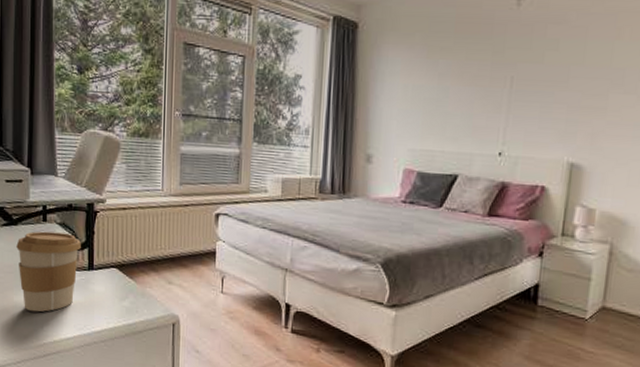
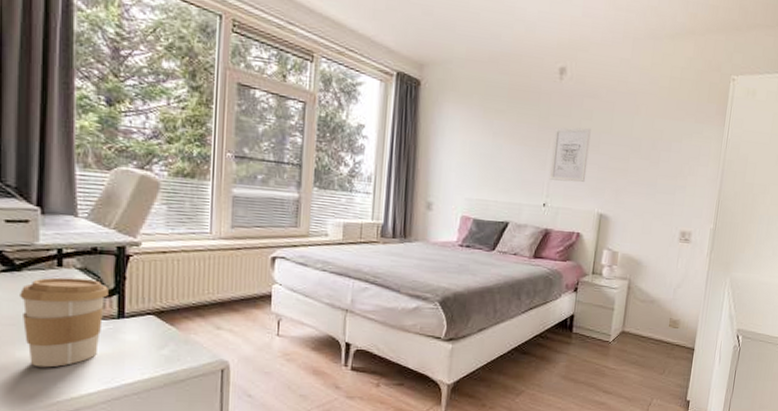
wall art: none [507,60,558,127] -> present [550,127,591,183]

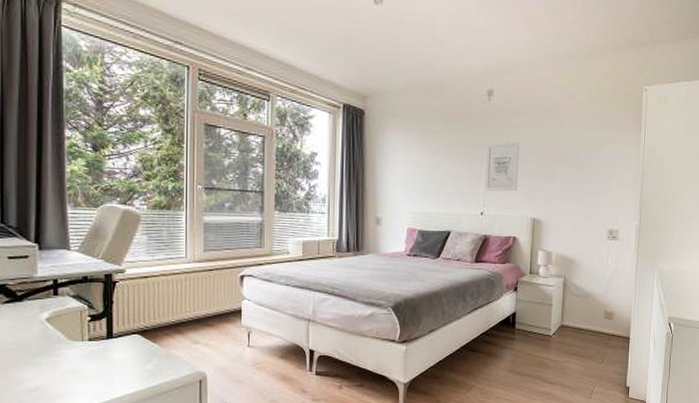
coffee cup: present [20,277,109,368] -> none [21,305,98,387]

